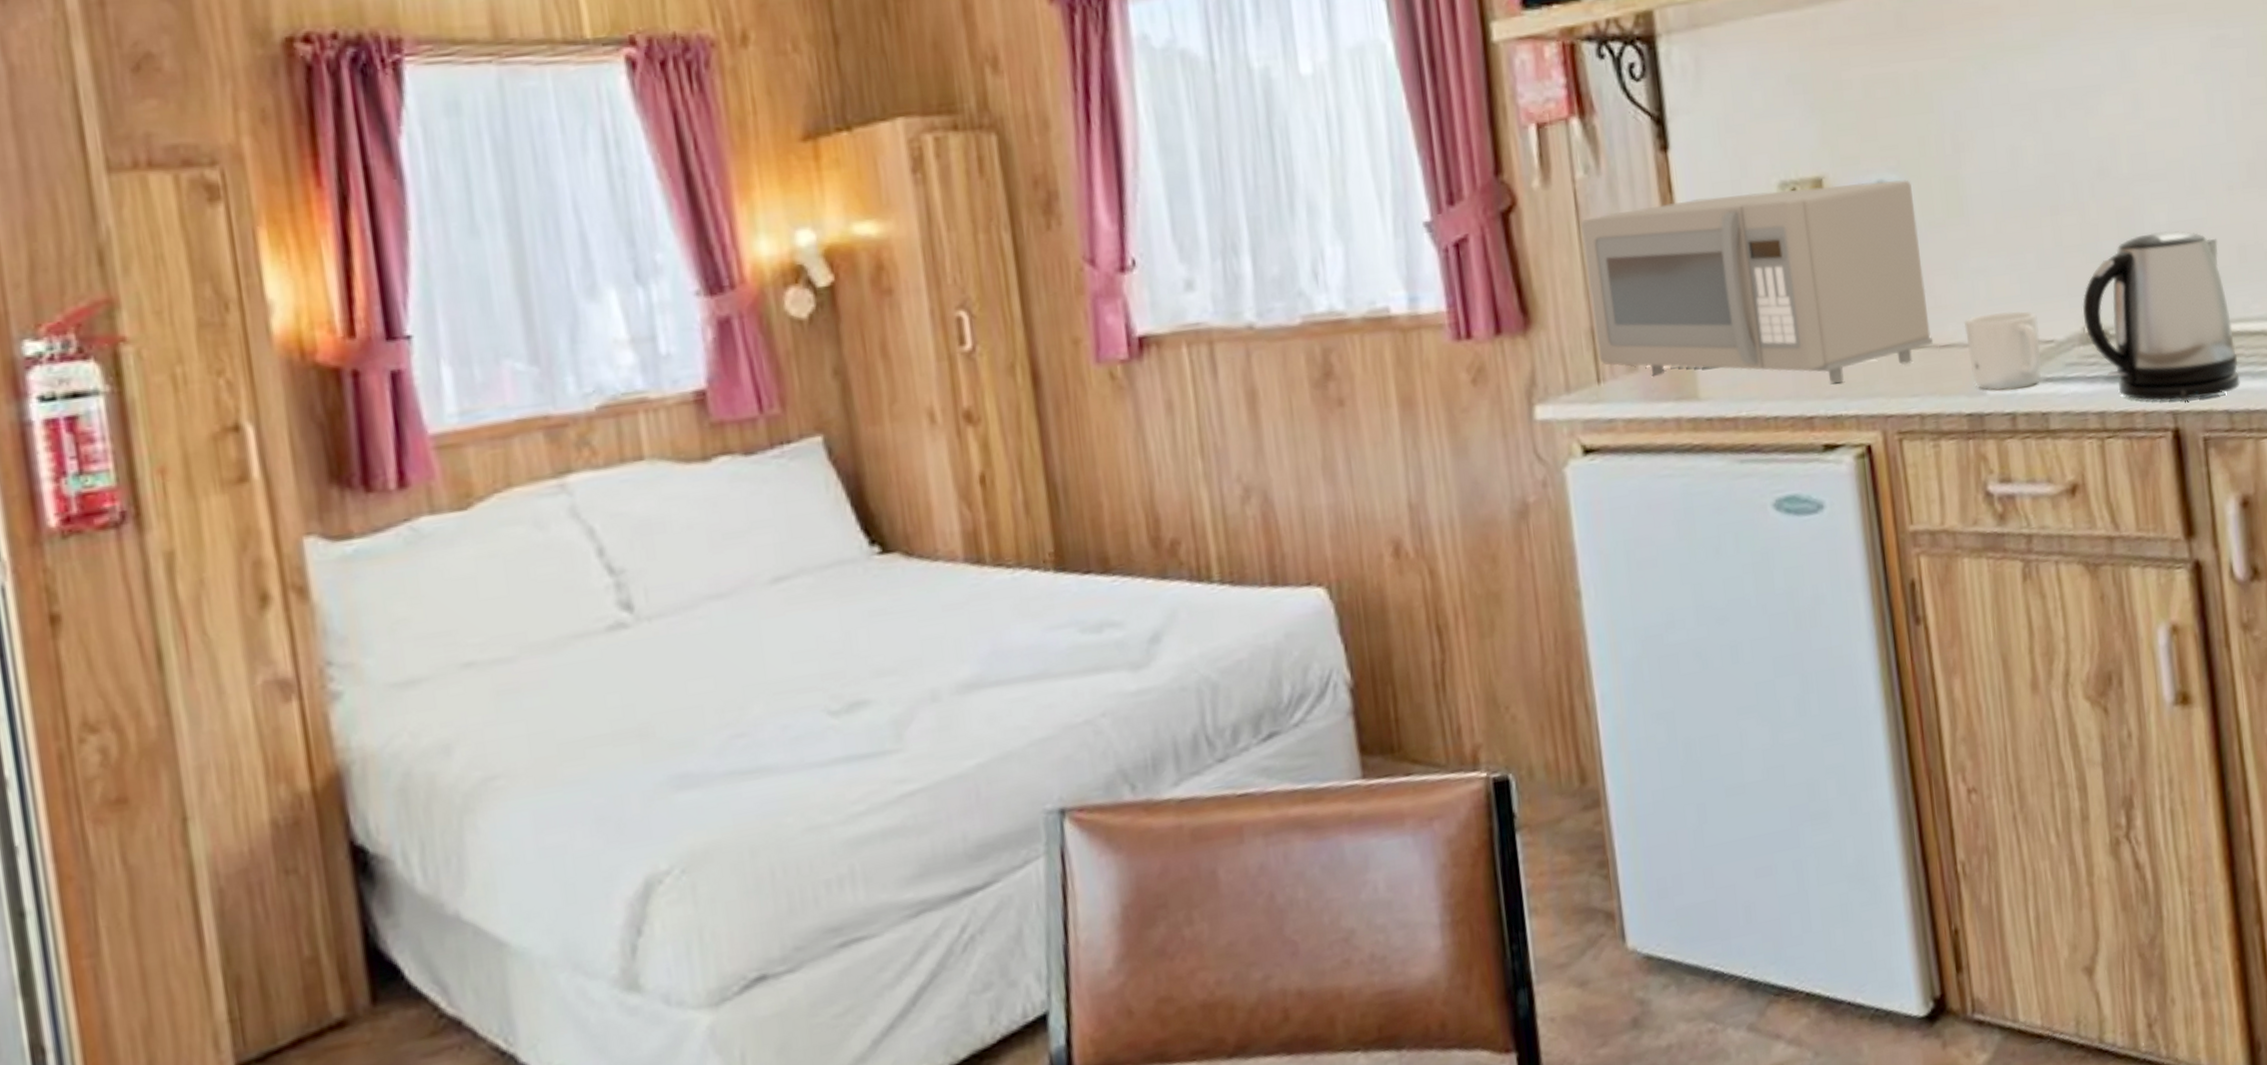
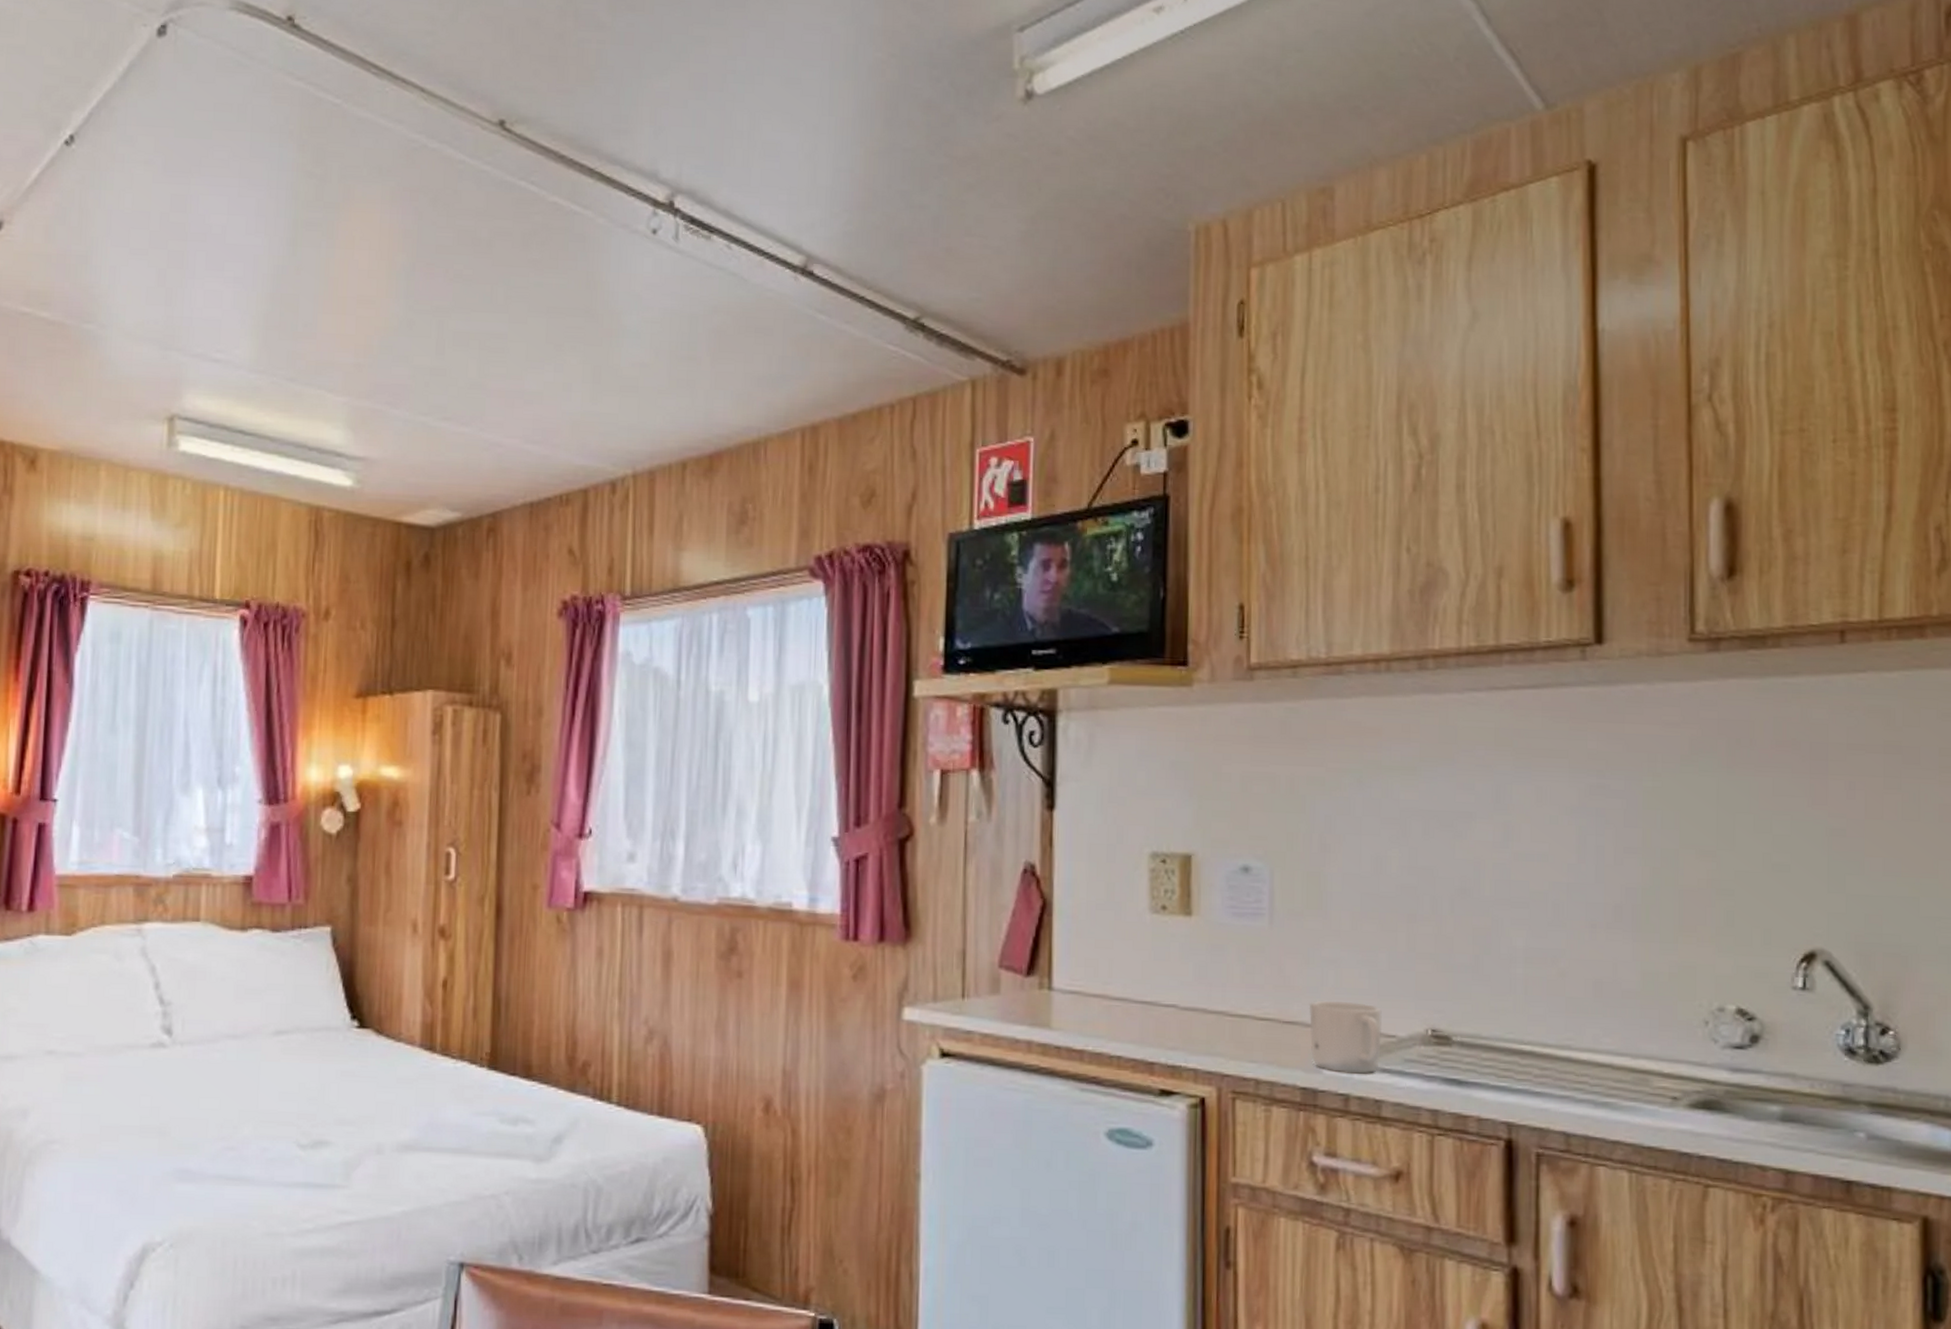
microwave: present [1581,180,1934,384] -> none [965,854,1278,1038]
kettle: present [2083,231,2240,400] -> none [1428,954,1582,1116]

